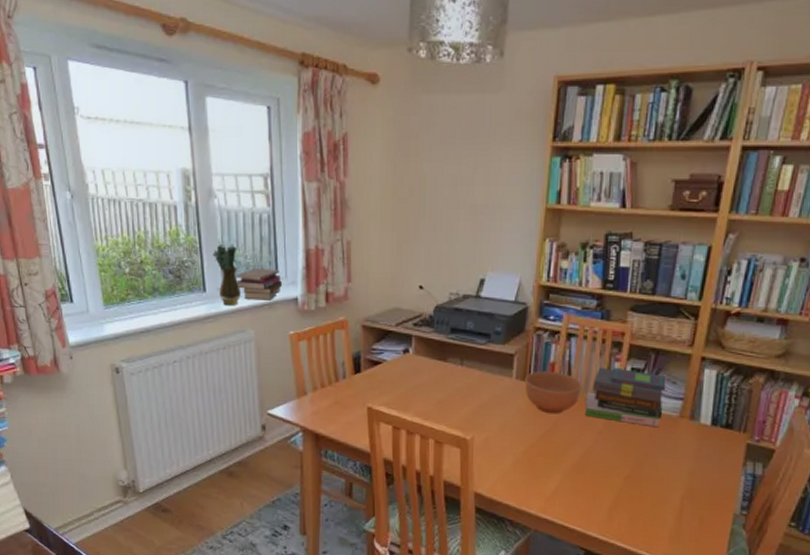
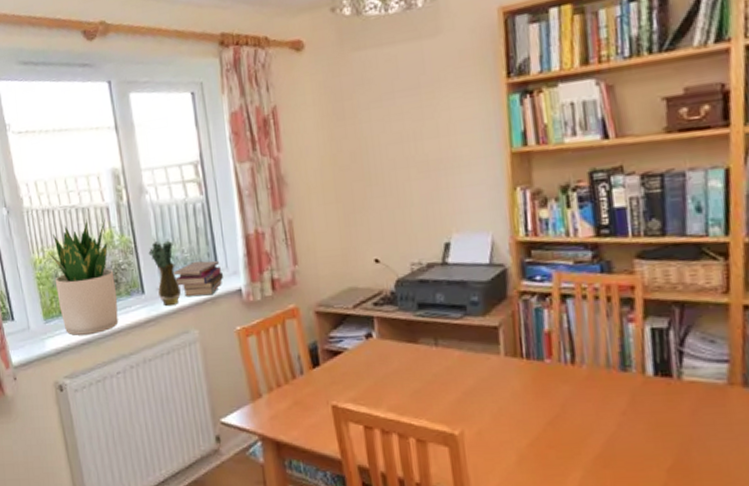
planter: none [112,214,178,324] -> present [48,217,119,336]
bowl: present [525,371,582,414] -> none [516,342,591,395]
books: present [585,367,667,428] -> none [597,329,705,401]

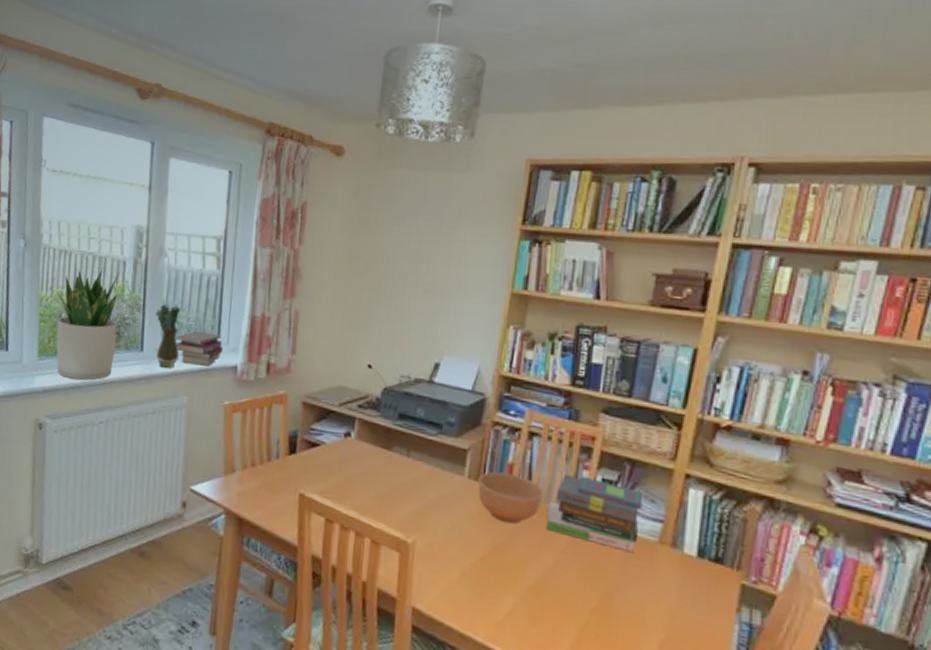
bowl: none [516,342,591,395] -> present [478,471,544,524]
books: none [597,329,705,401] -> present [546,474,644,553]

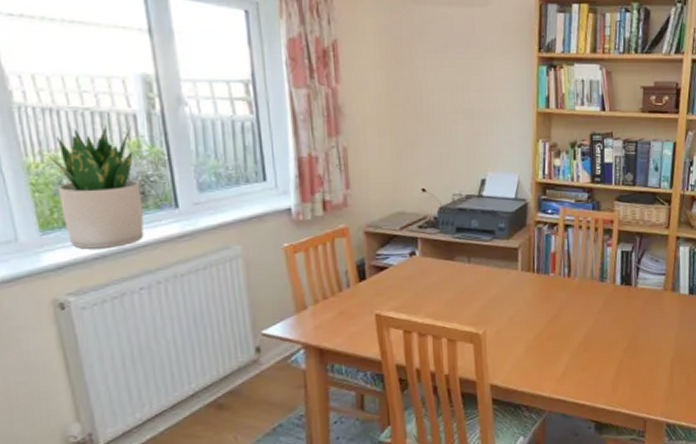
vase: present [155,301,181,368] -> none [185,153,223,221]
books: present [175,330,224,367] -> none [215,178,273,214]
bowl: present [478,471,544,524] -> none [530,260,581,300]
books: present [546,474,644,553] -> none [585,252,651,302]

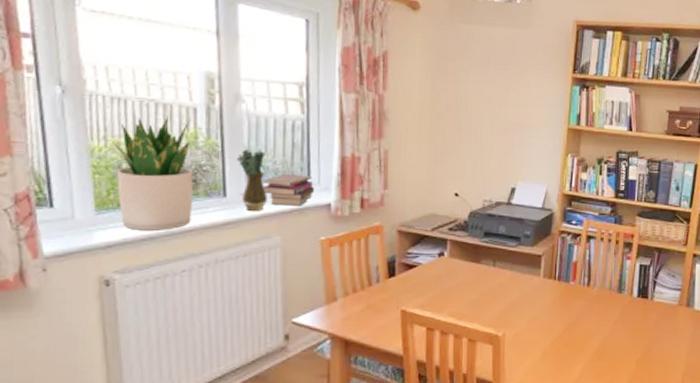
vase: none [185,153,223,221] -> present [236,146,267,211]
books: none [215,178,273,214] -> present [262,173,315,206]

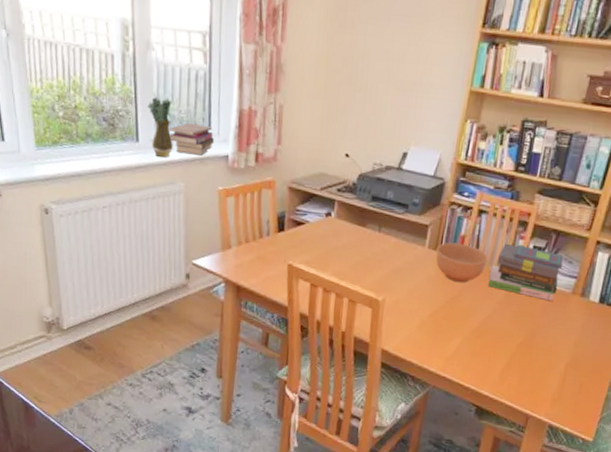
planter: present [113,115,193,230] -> none [47,60,111,169]
bowl: none [551,269,600,308] -> present [436,242,488,283]
books: none [603,264,668,315] -> present [488,243,564,302]

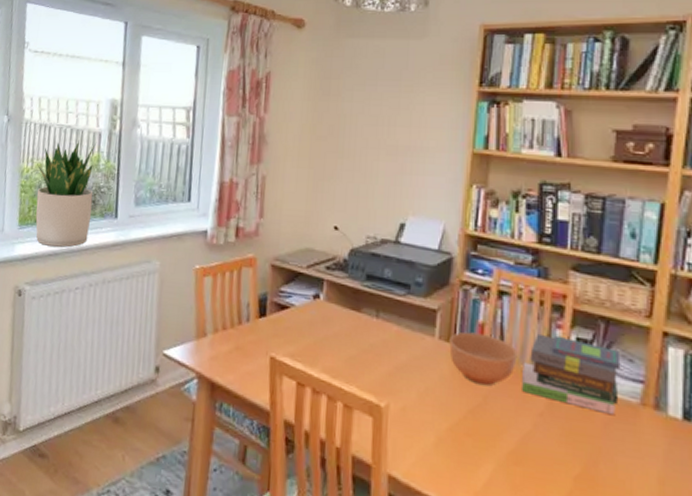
planter: none [47,60,111,169] -> present [35,140,97,248]
vase: present [147,94,173,158] -> none [128,170,153,234]
books: present [168,122,215,156] -> none [148,197,194,232]

